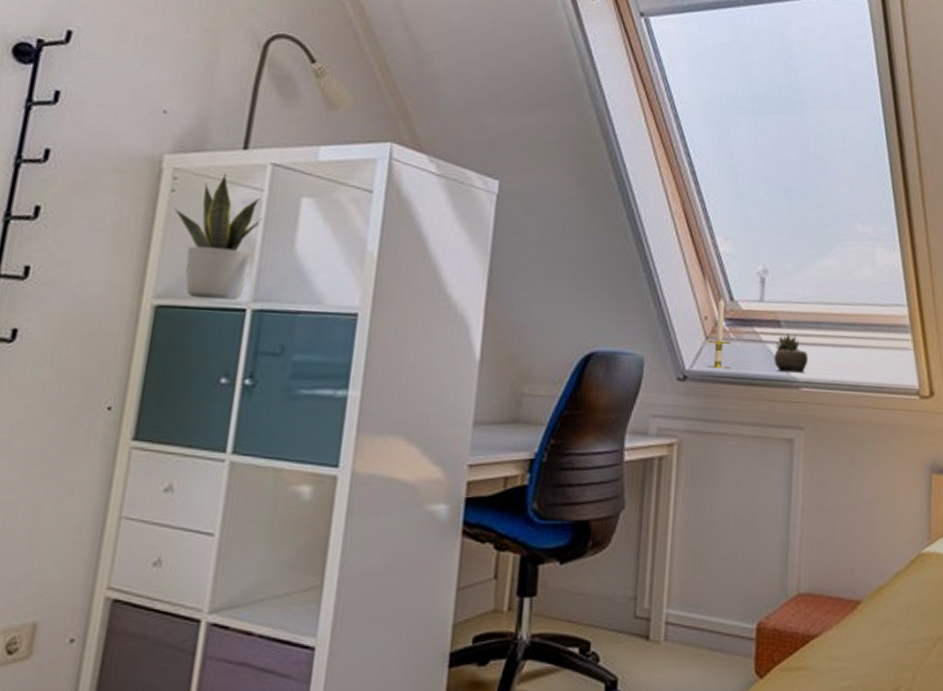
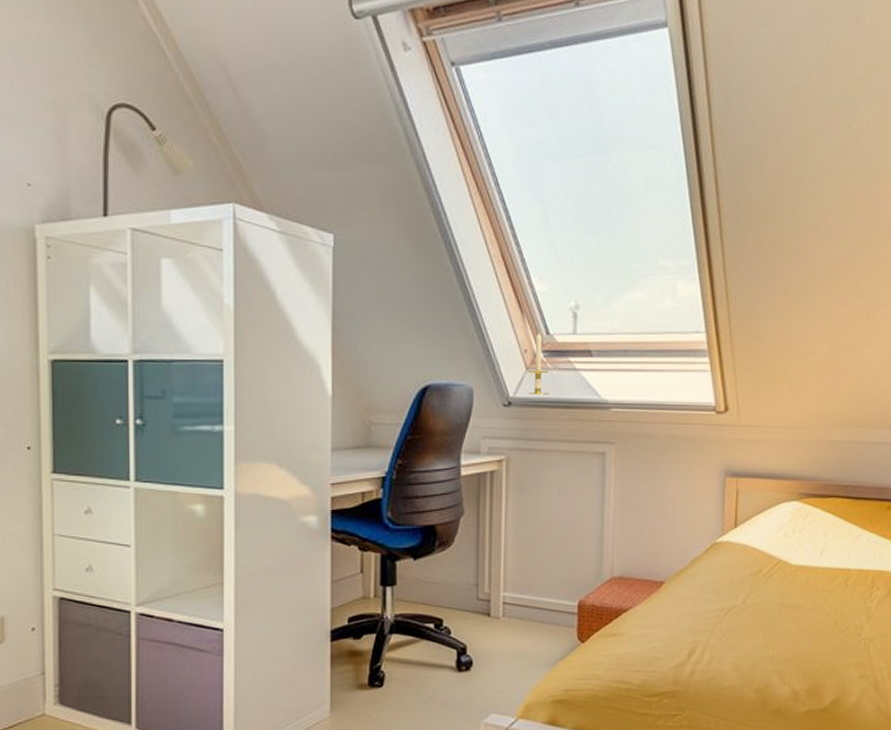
potted plant: present [174,173,263,301] -> none [52,239,130,353]
succulent plant: present [774,333,809,375] -> none [587,362,617,397]

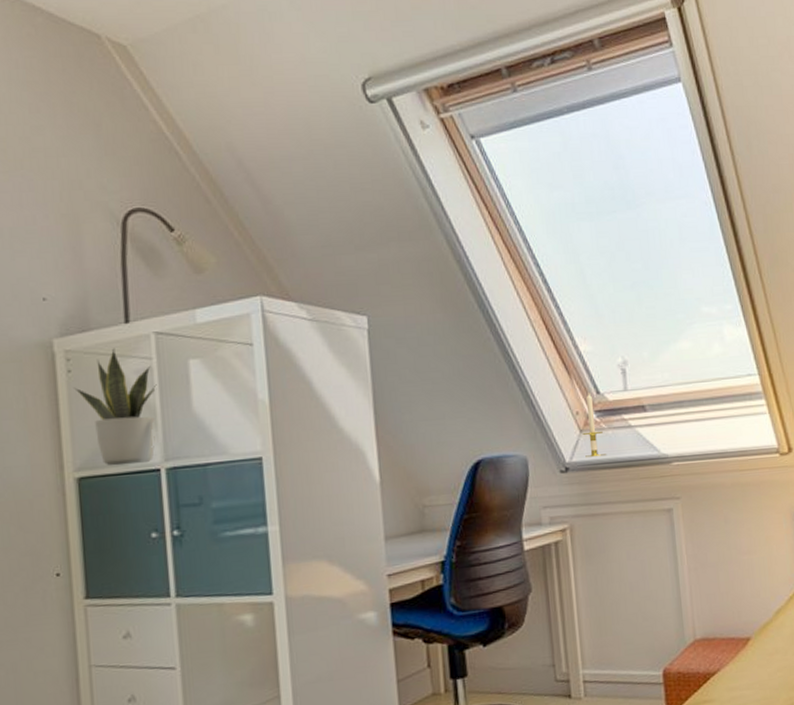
potted plant: none [52,239,130,353] -> present [74,348,157,466]

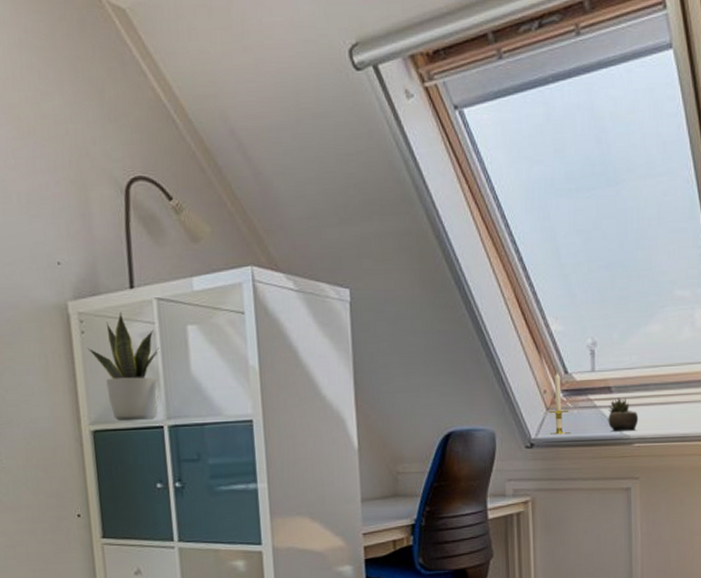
succulent plant: none [643,415,676,452] -> present [608,397,639,433]

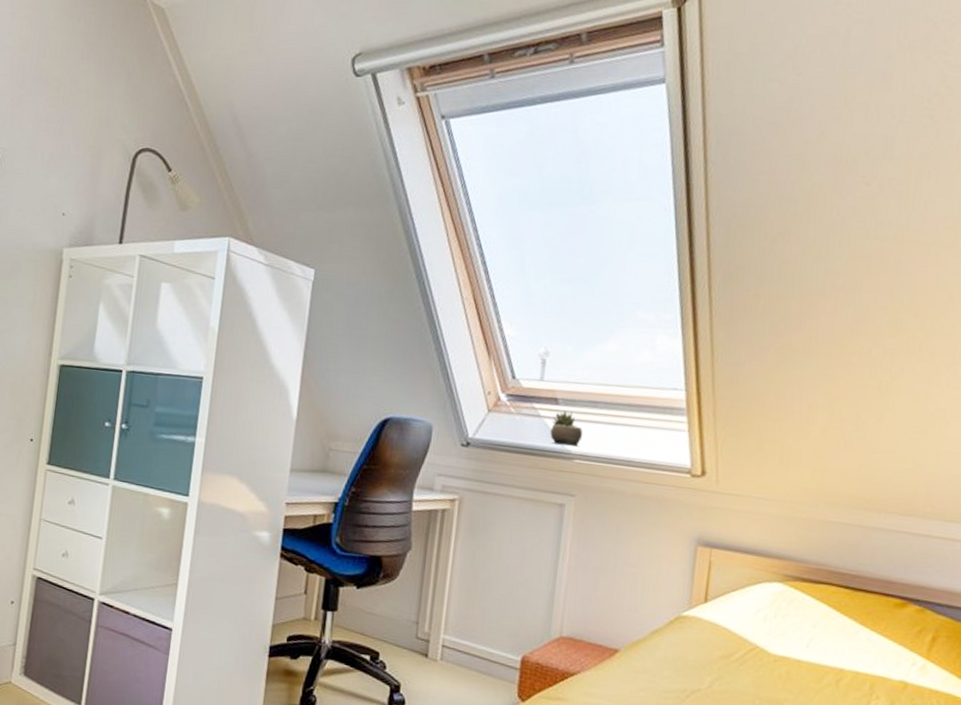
potted plant: present [87,312,160,422] -> none [71,263,133,364]
candle: present [548,372,571,435] -> none [488,376,510,440]

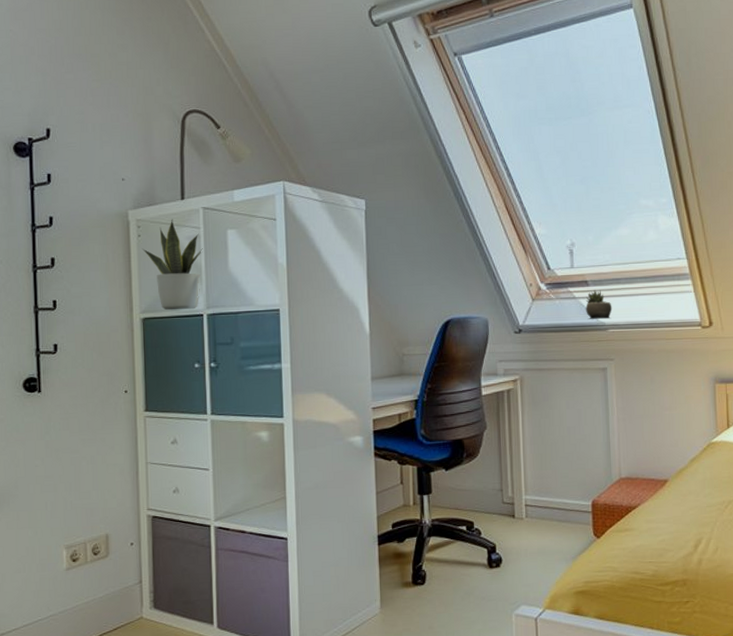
potted plant: none [71,263,133,364] -> present [142,219,203,311]

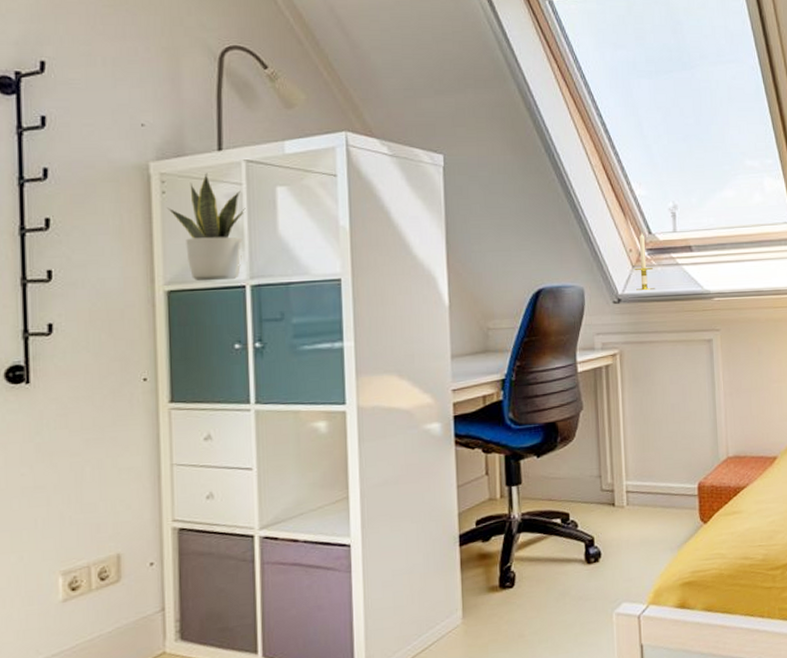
candle: none [534,268,554,322] -> present [634,232,656,291]
succulent plant: present [585,290,612,320] -> none [689,255,718,288]

